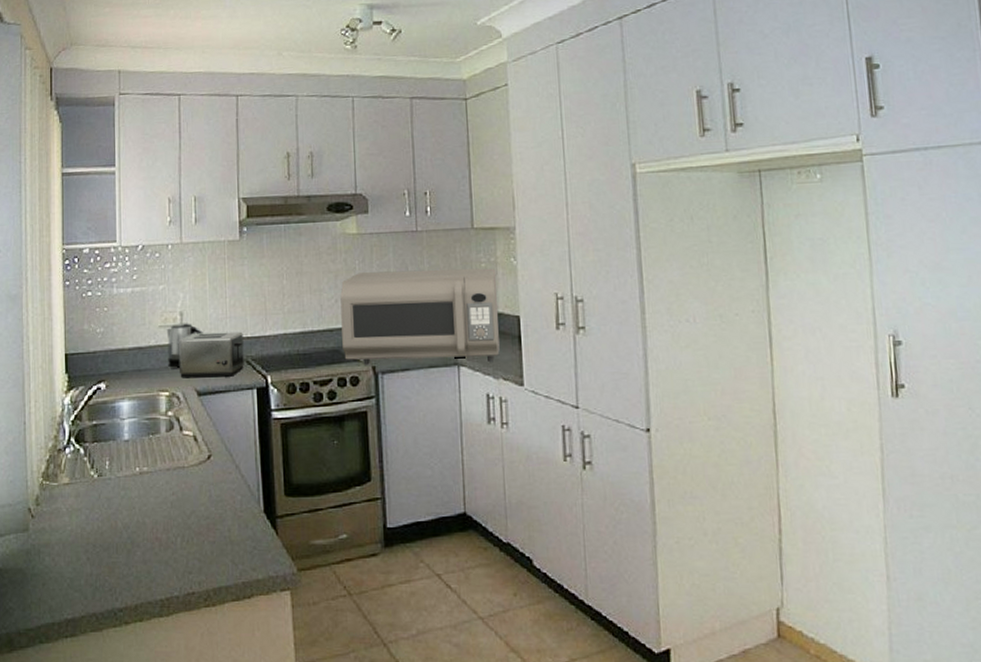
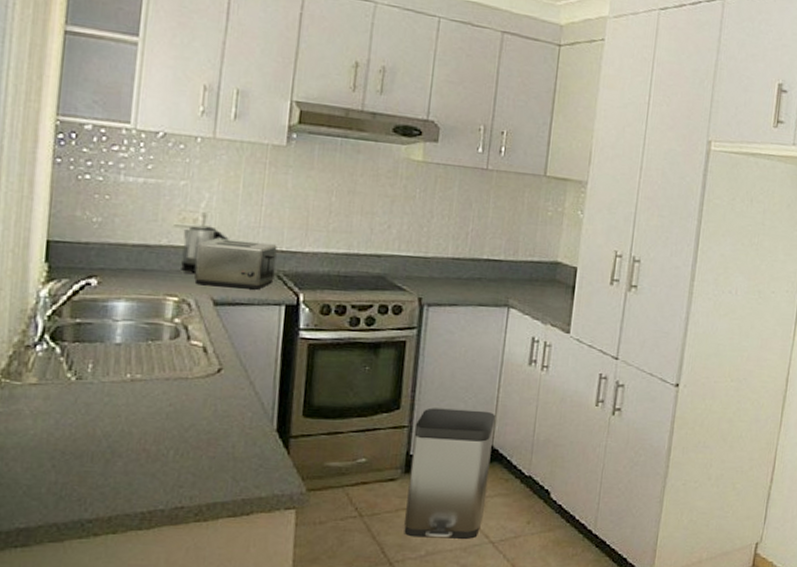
microwave: present [340,268,501,365] -> none [389,202,562,307]
pedal bin: none [387,476,468,615] -> present [404,408,496,539]

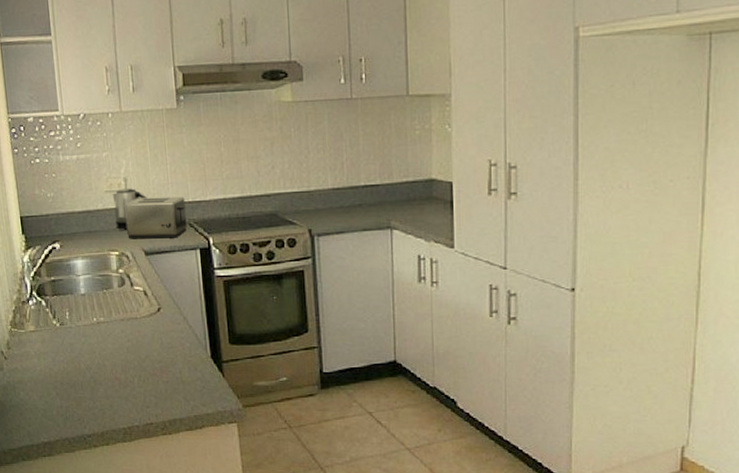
pedal bin: present [404,408,496,539] -> none [323,328,397,446]

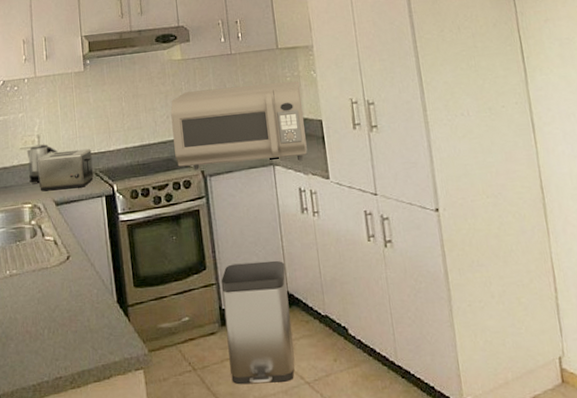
microwave: none [276,135,433,228] -> present [170,80,308,170]
pedal bin: none [323,328,397,446] -> present [221,260,295,385]

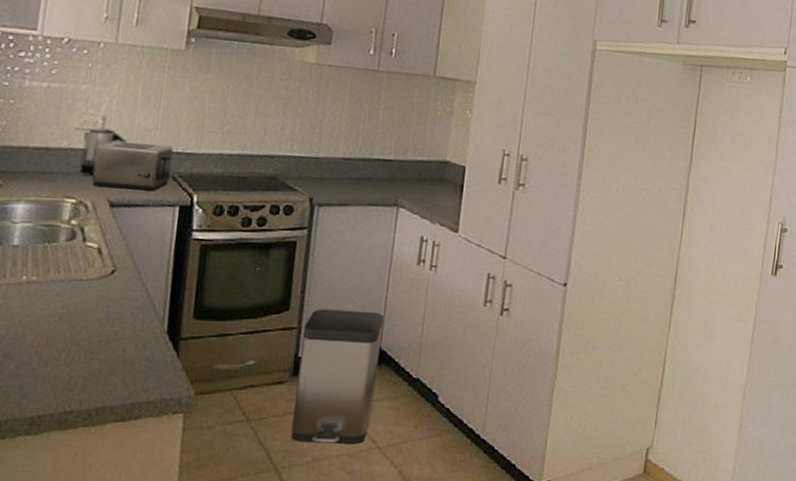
microwave: present [170,80,308,170] -> none [281,103,451,207]

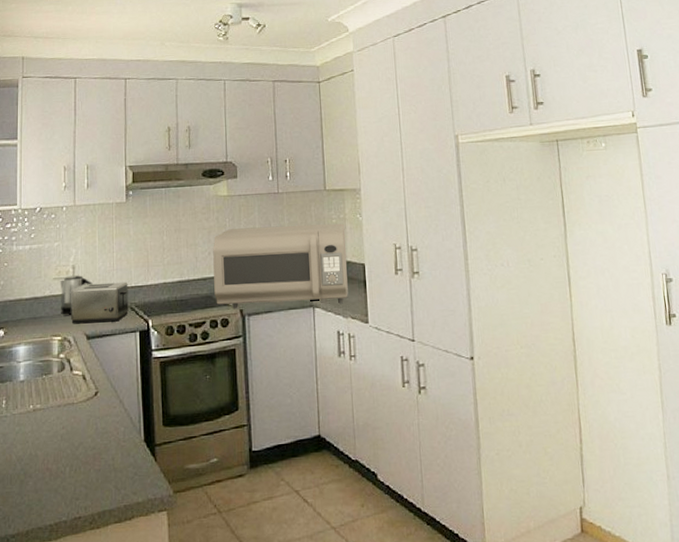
microwave: none [281,103,451,207] -> present [213,223,349,309]
pedal bin: present [291,308,385,444] -> none [253,403,323,529]

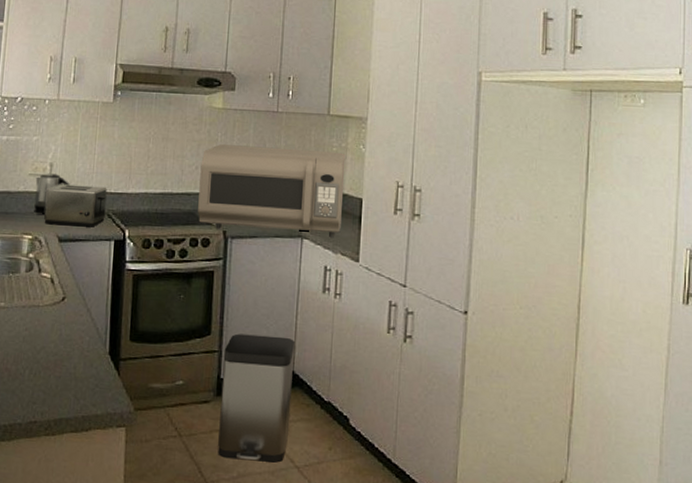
pedal bin: none [253,403,323,529] -> present [218,333,296,463]

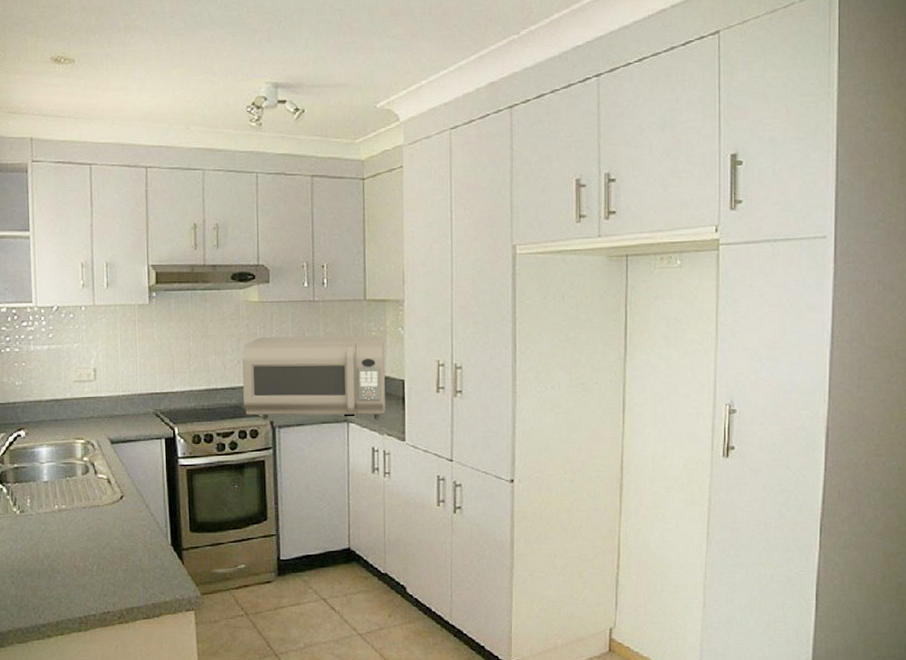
kettle: present [33,173,70,214] -> none [81,378,115,419]
toaster: present [44,184,107,227] -> none [93,387,153,428]
pedal bin: present [218,333,296,463] -> none [281,517,350,632]

